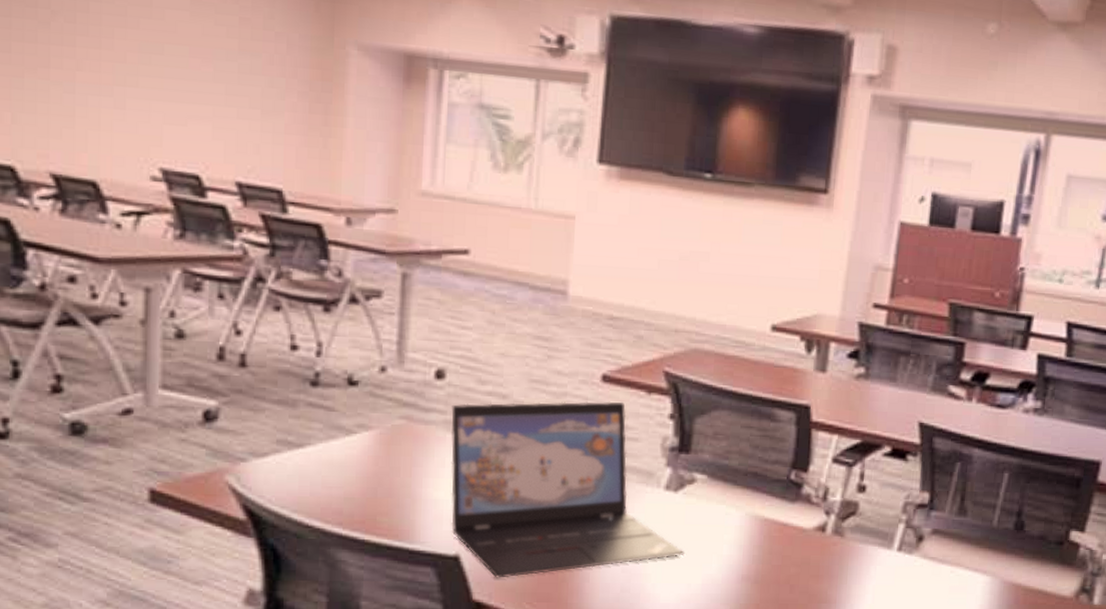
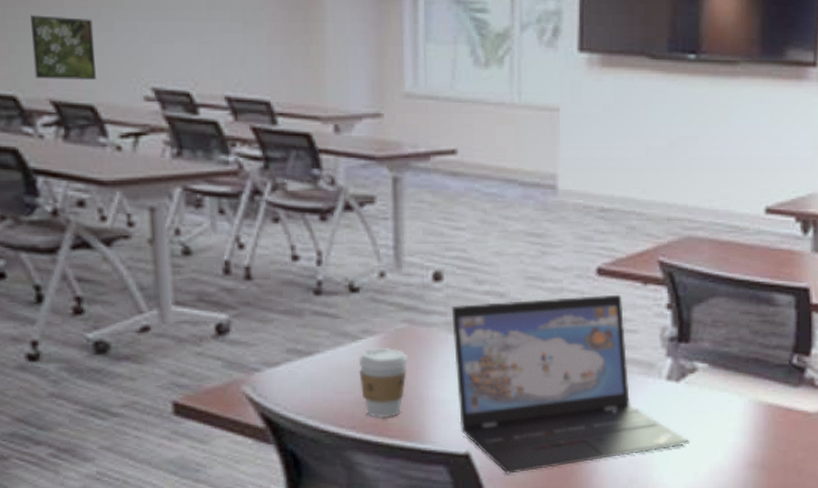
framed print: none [37,87,104,156] -> present [30,15,96,80]
coffee cup: none [350,442,403,516] -> present [358,347,408,419]

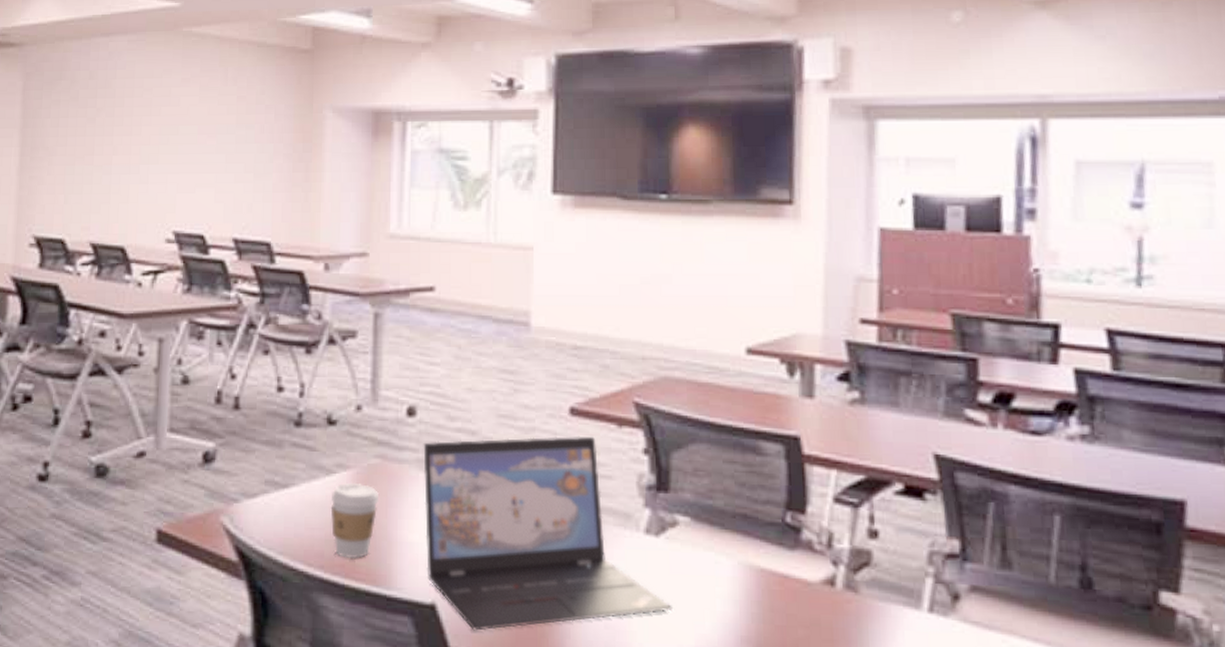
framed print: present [30,15,96,80] -> none [81,171,133,225]

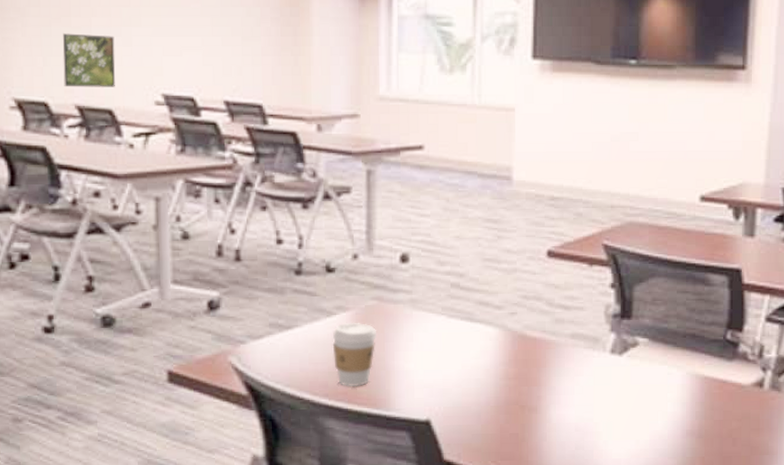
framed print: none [81,171,133,225] -> present [62,33,116,88]
laptop: present [423,436,672,631] -> none [416,274,632,440]

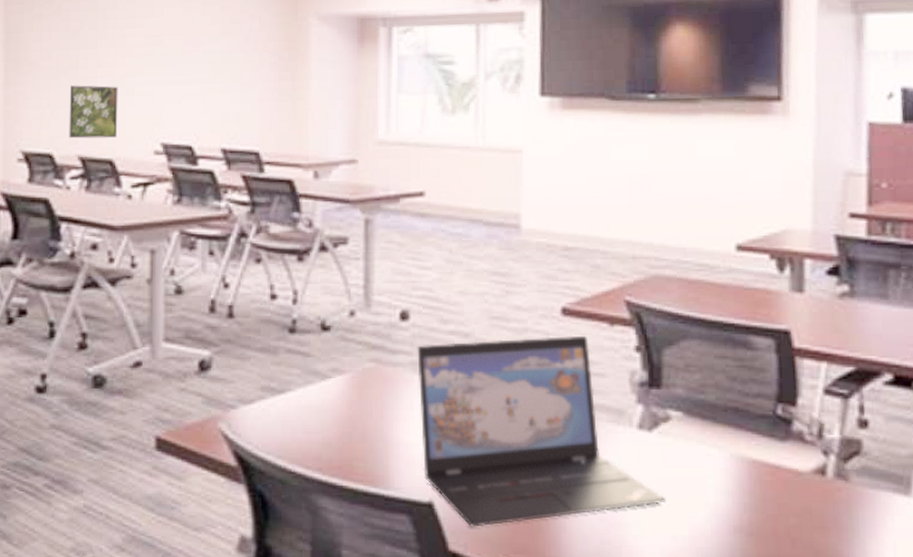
coffee cup: present [332,322,376,387] -> none [327,386,374,461]
laptop: none [416,274,632,440] -> present [417,335,666,527]

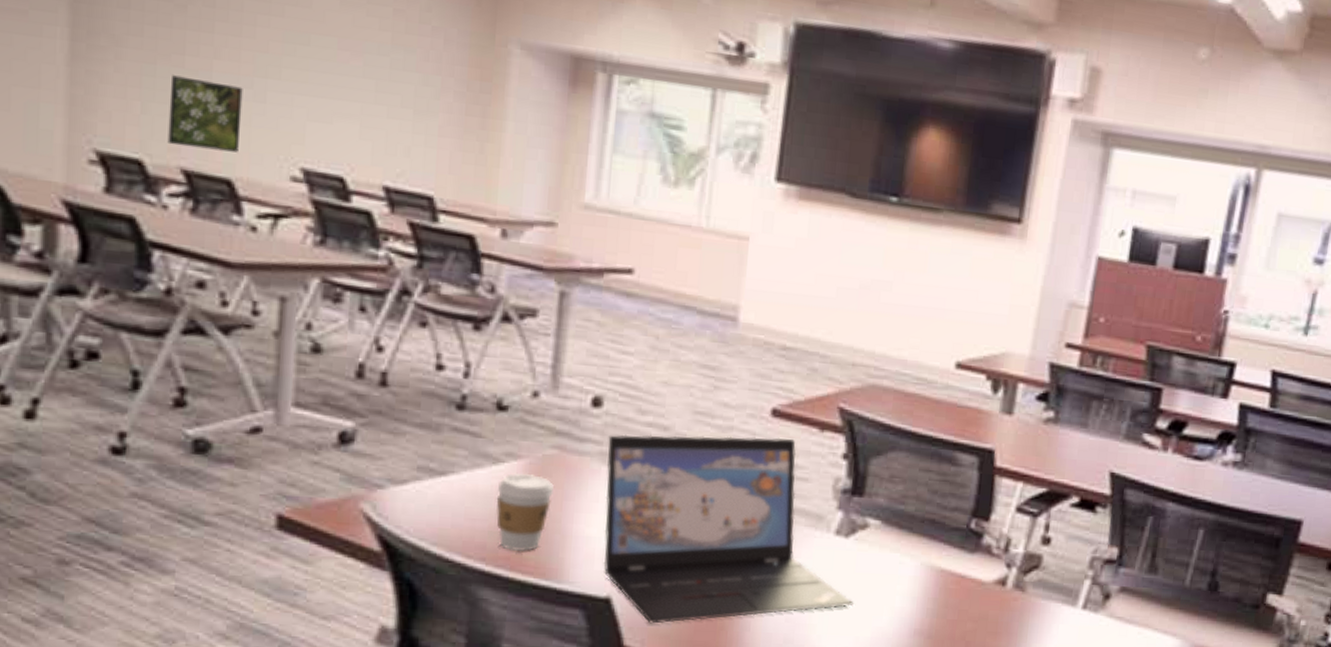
coffee cup: none [327,386,374,461] -> present [496,472,554,552]

